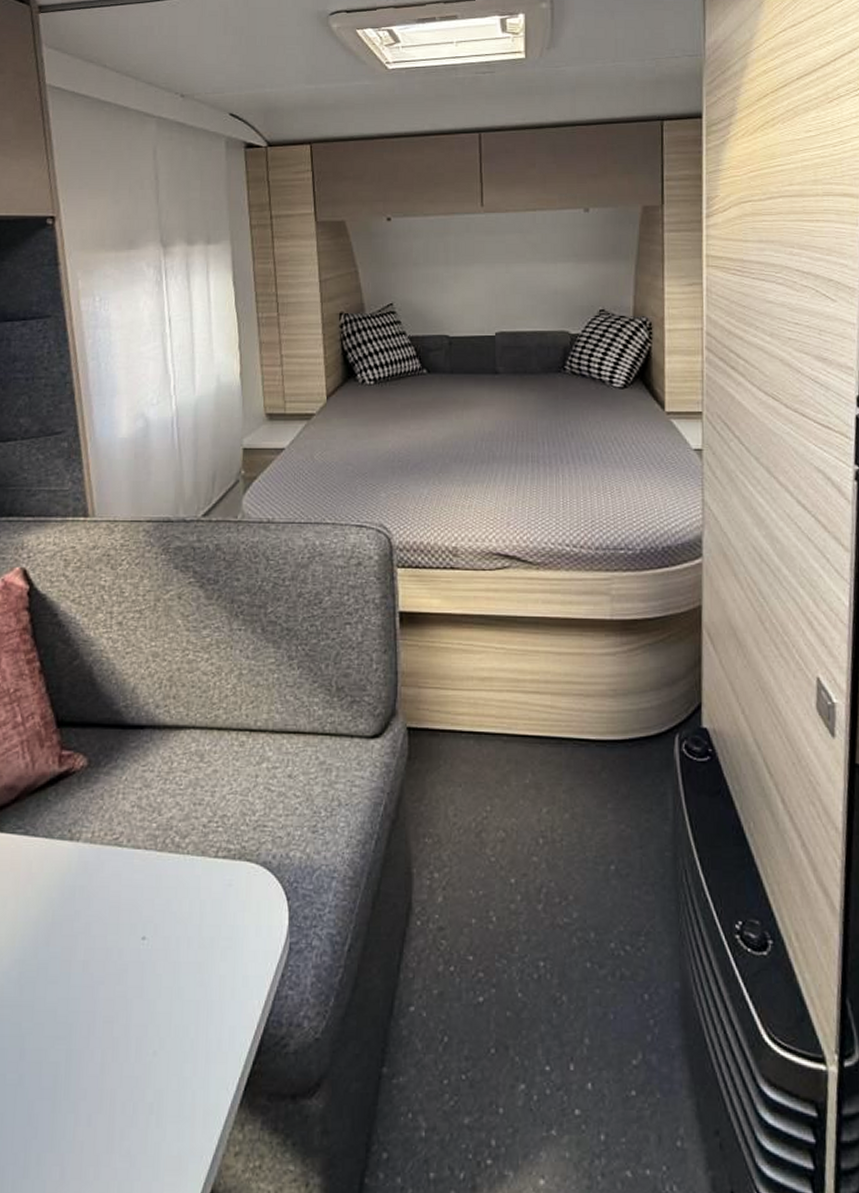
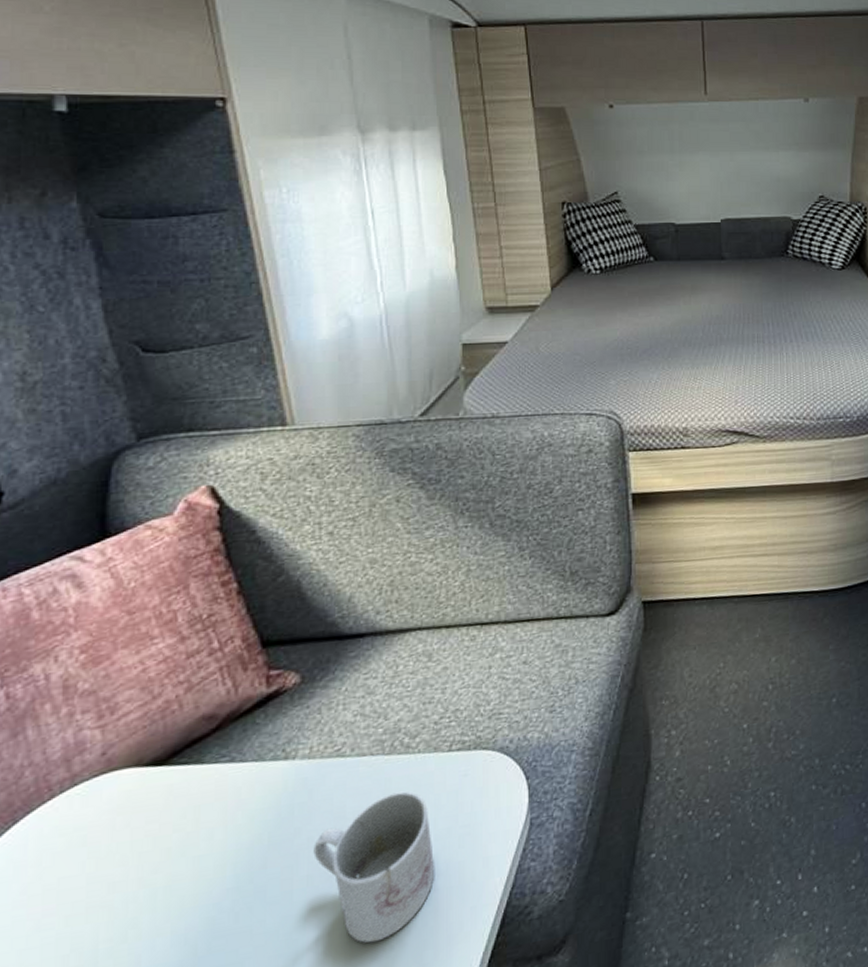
mug: none [90,891,198,1043] -> present [313,791,435,943]

